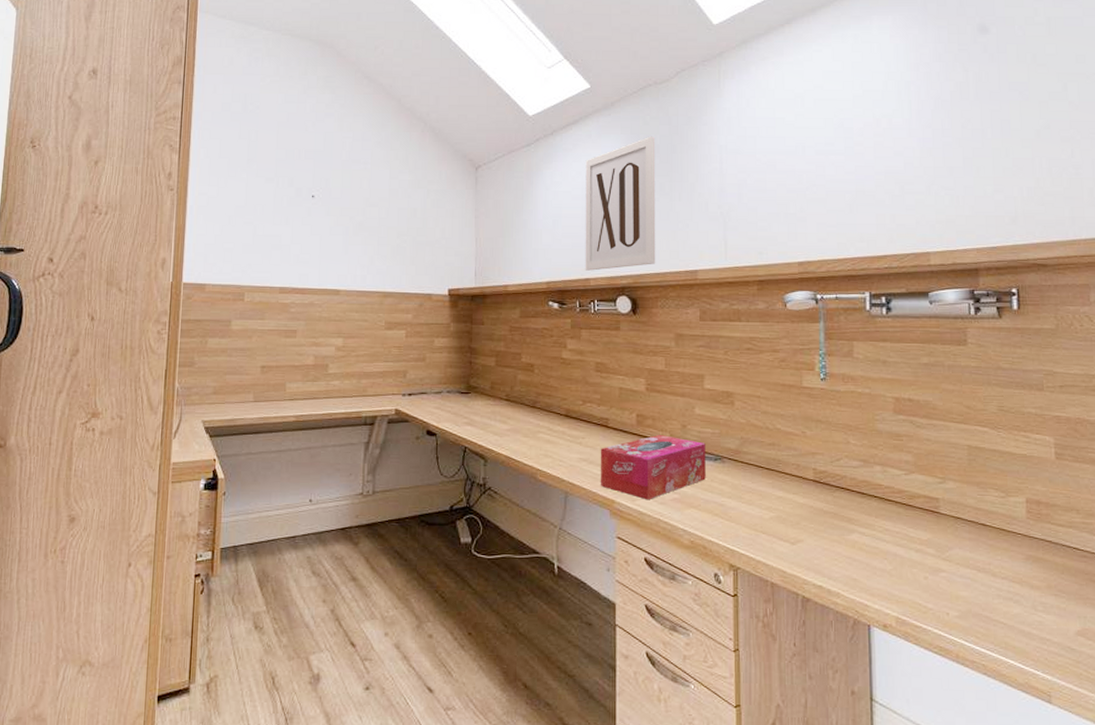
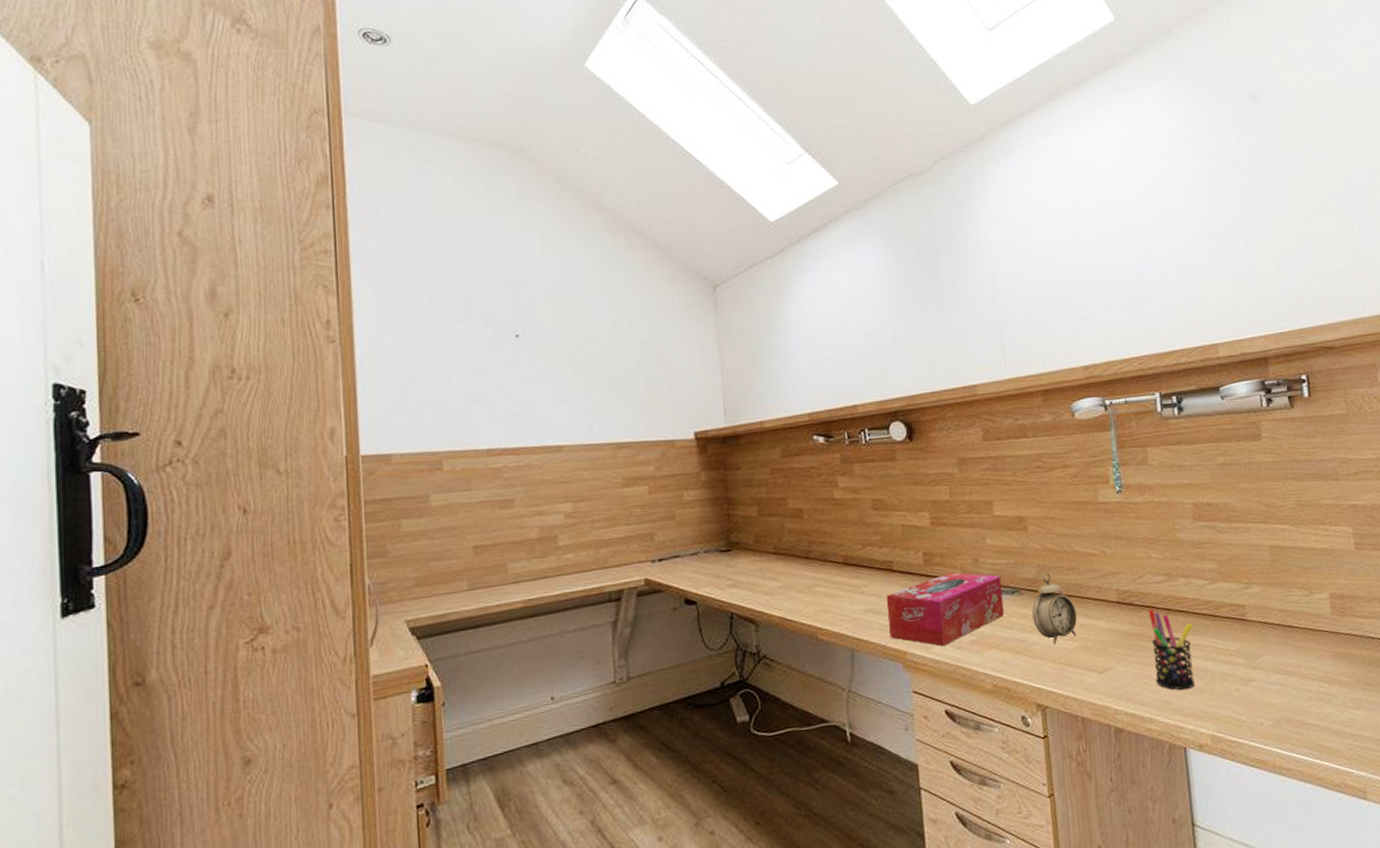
wall art: present [585,136,656,271] -> none [840,236,930,396]
alarm clock: none [732,445,775,512] -> present [1032,572,1078,645]
pen holder: none [844,490,885,570] -> present [1149,609,1196,690]

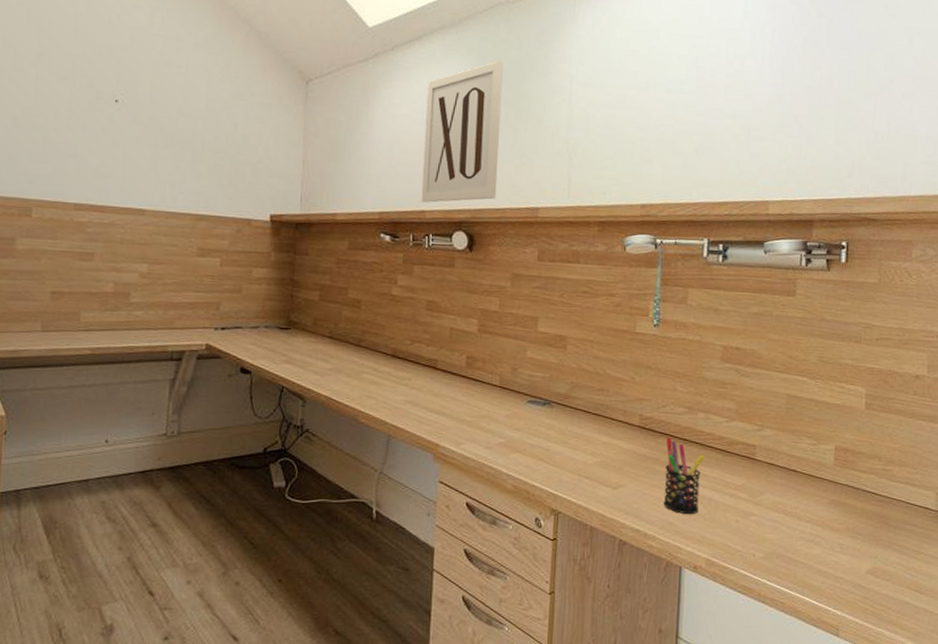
wall art: none [840,236,930,396] -> present [421,60,504,203]
tissue box: present [886,572,1004,647] -> none [424,378,535,445]
alarm clock: present [1032,572,1078,645] -> none [559,389,601,457]

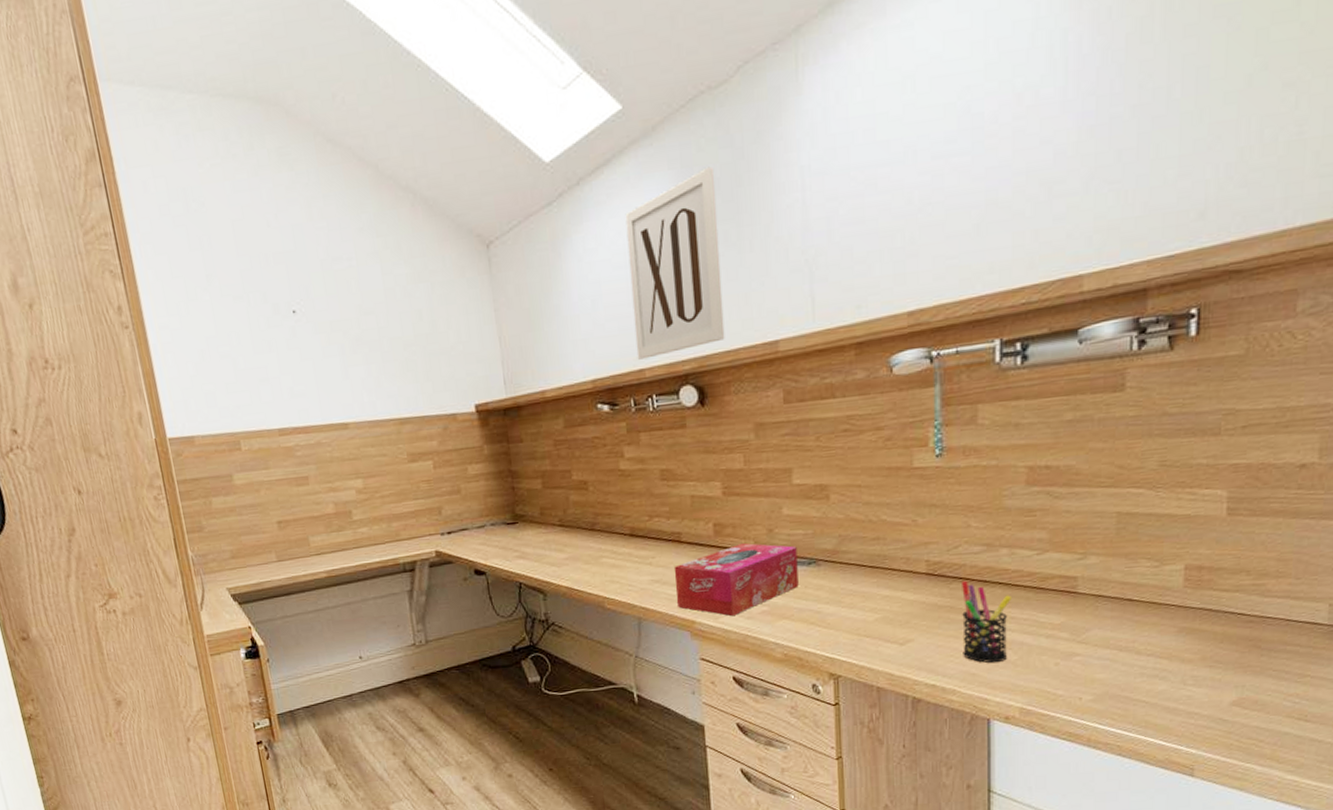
tissue box: none [424,378,535,445] -> present [673,543,799,617]

